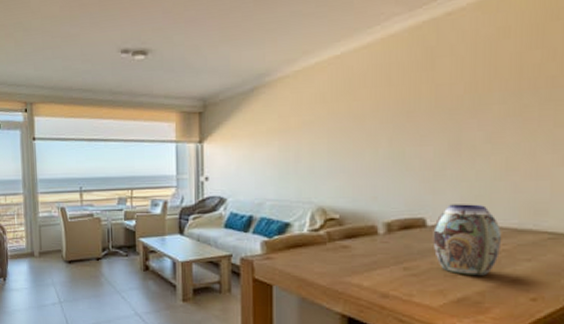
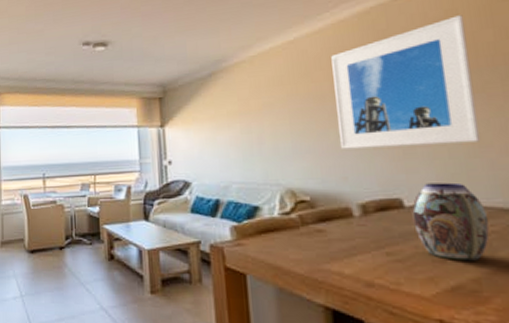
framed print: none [373,33,514,170] -> present [331,15,480,149]

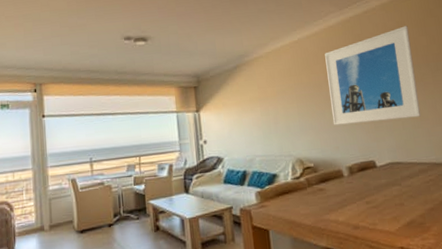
vase: present [412,182,490,262] -> none [381,146,429,203]

